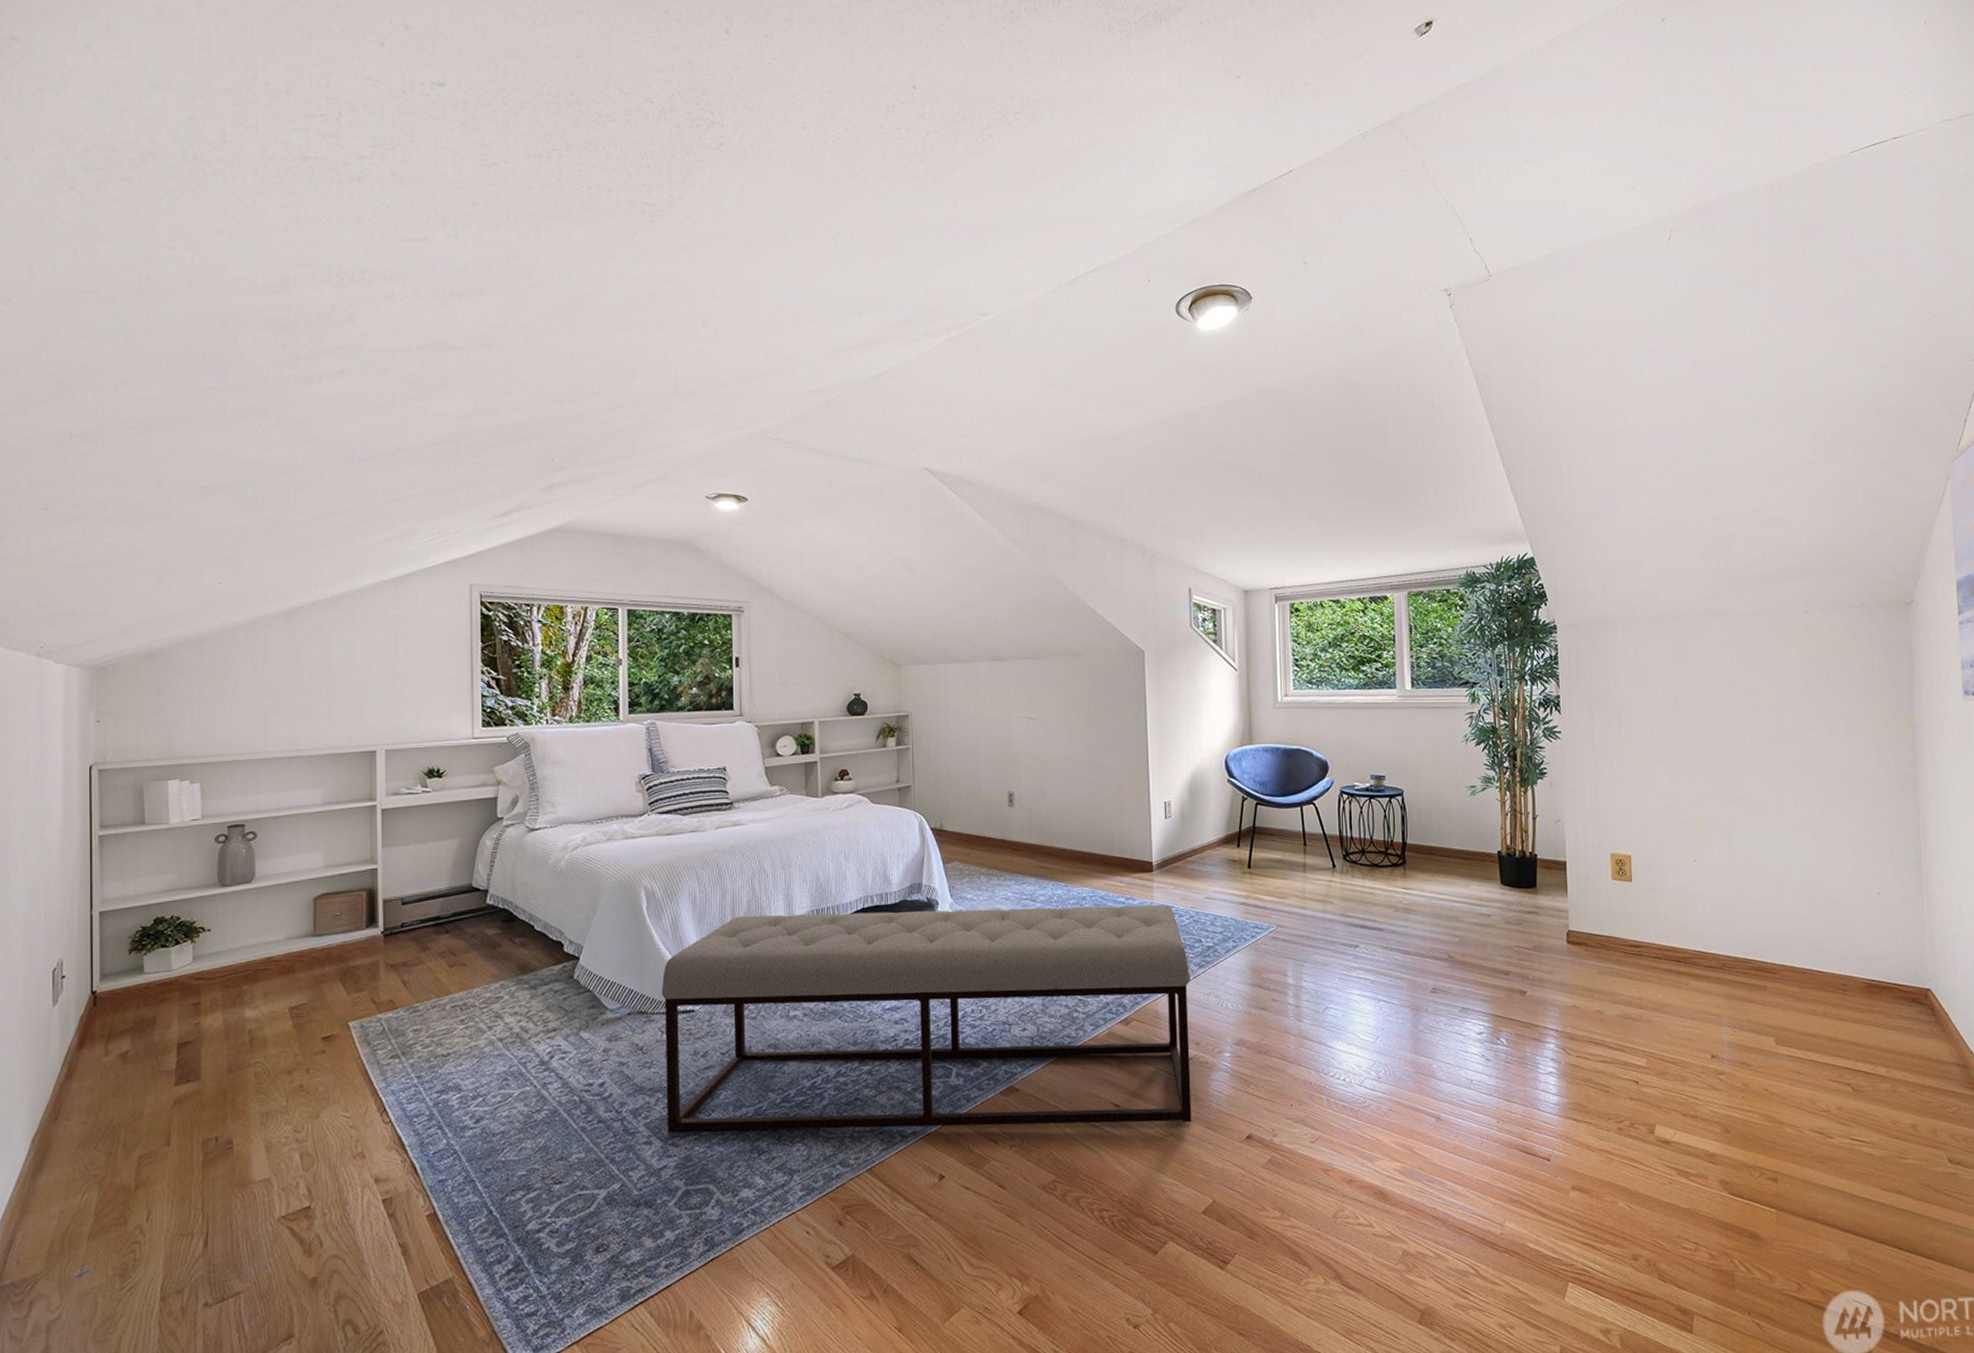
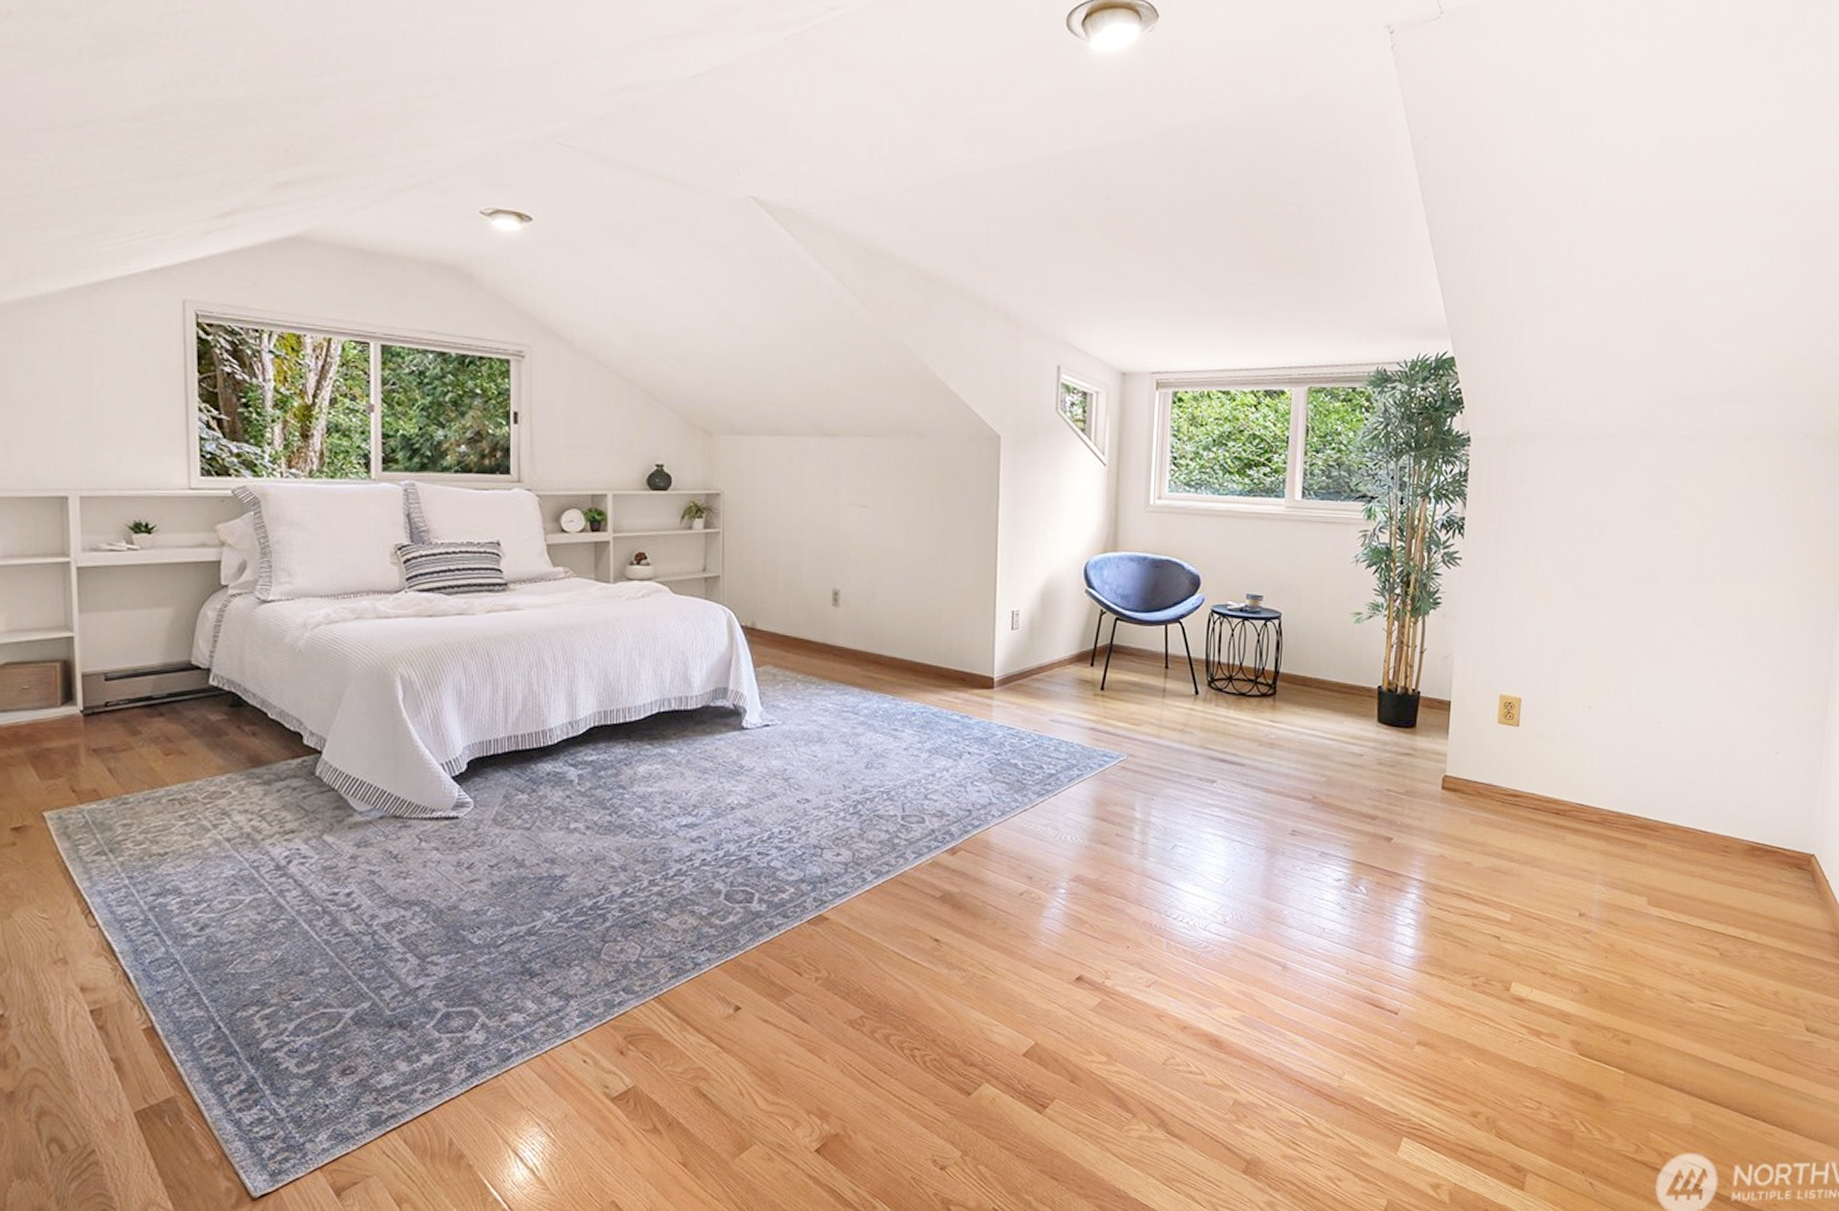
bench: present [661,904,1192,1133] -> none [419,713,1029,960]

